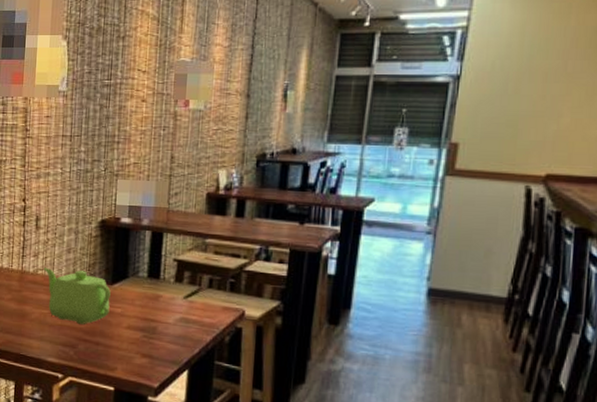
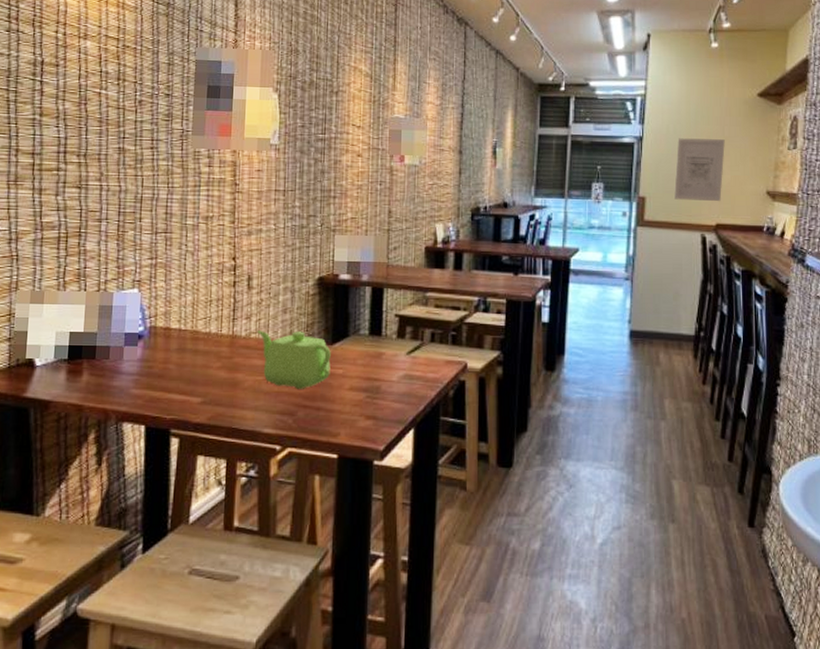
wall art: none [495,76,567,149] -> present [674,138,725,202]

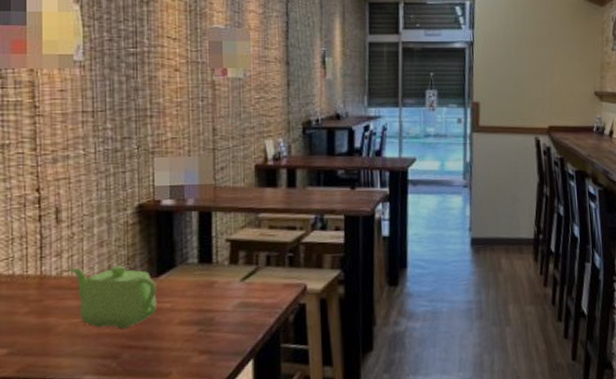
wall art: present [674,138,725,202] -> none [507,42,553,105]

